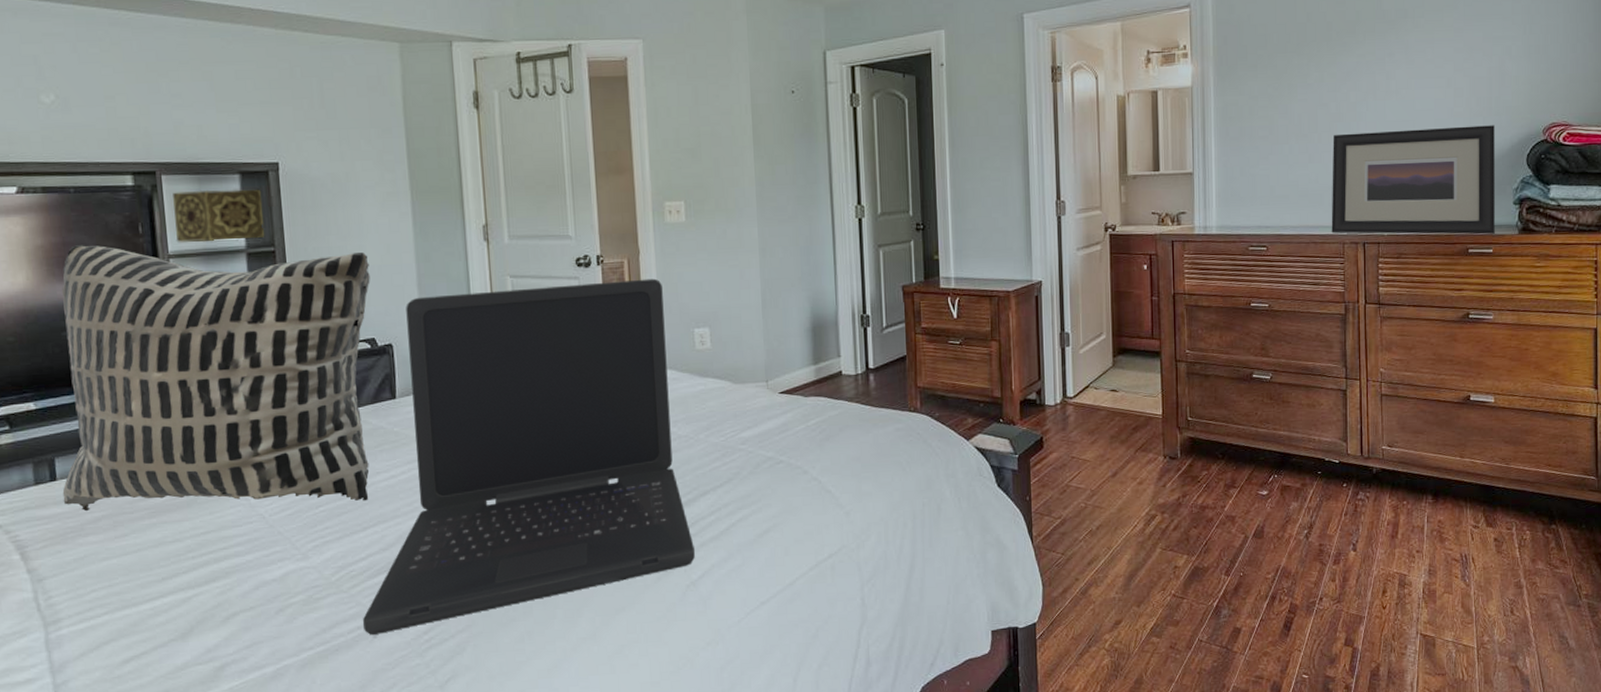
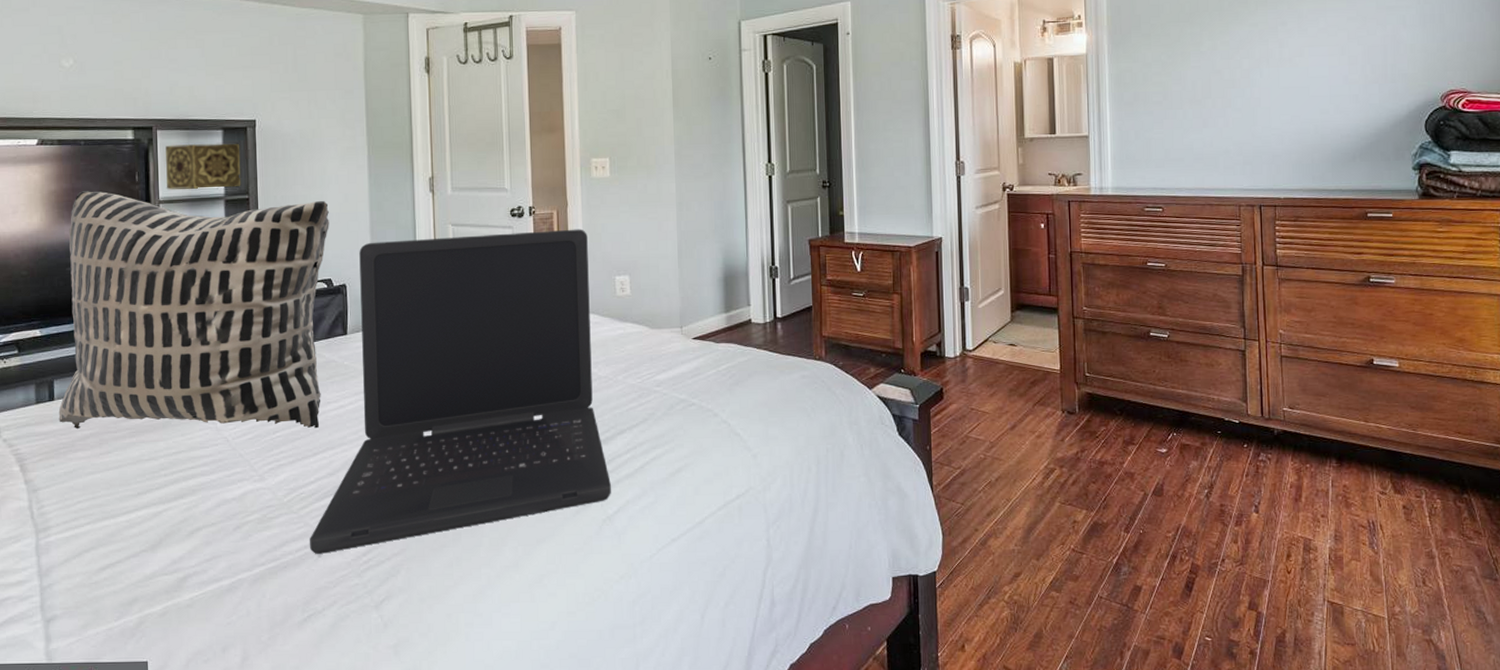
picture frame: present [1331,125,1495,235] -> none [1226,92,1394,199]

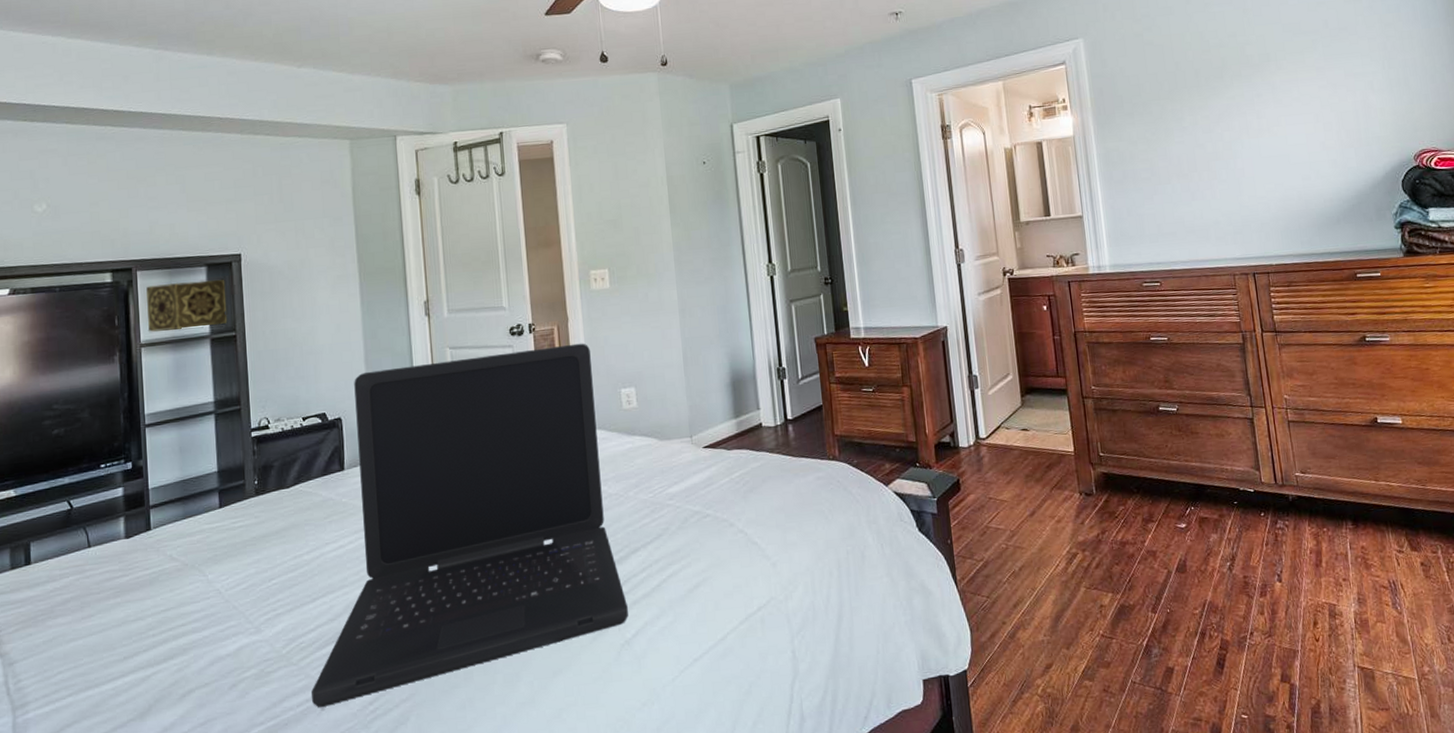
cushion: present [58,191,329,430] -> none [35,333,322,594]

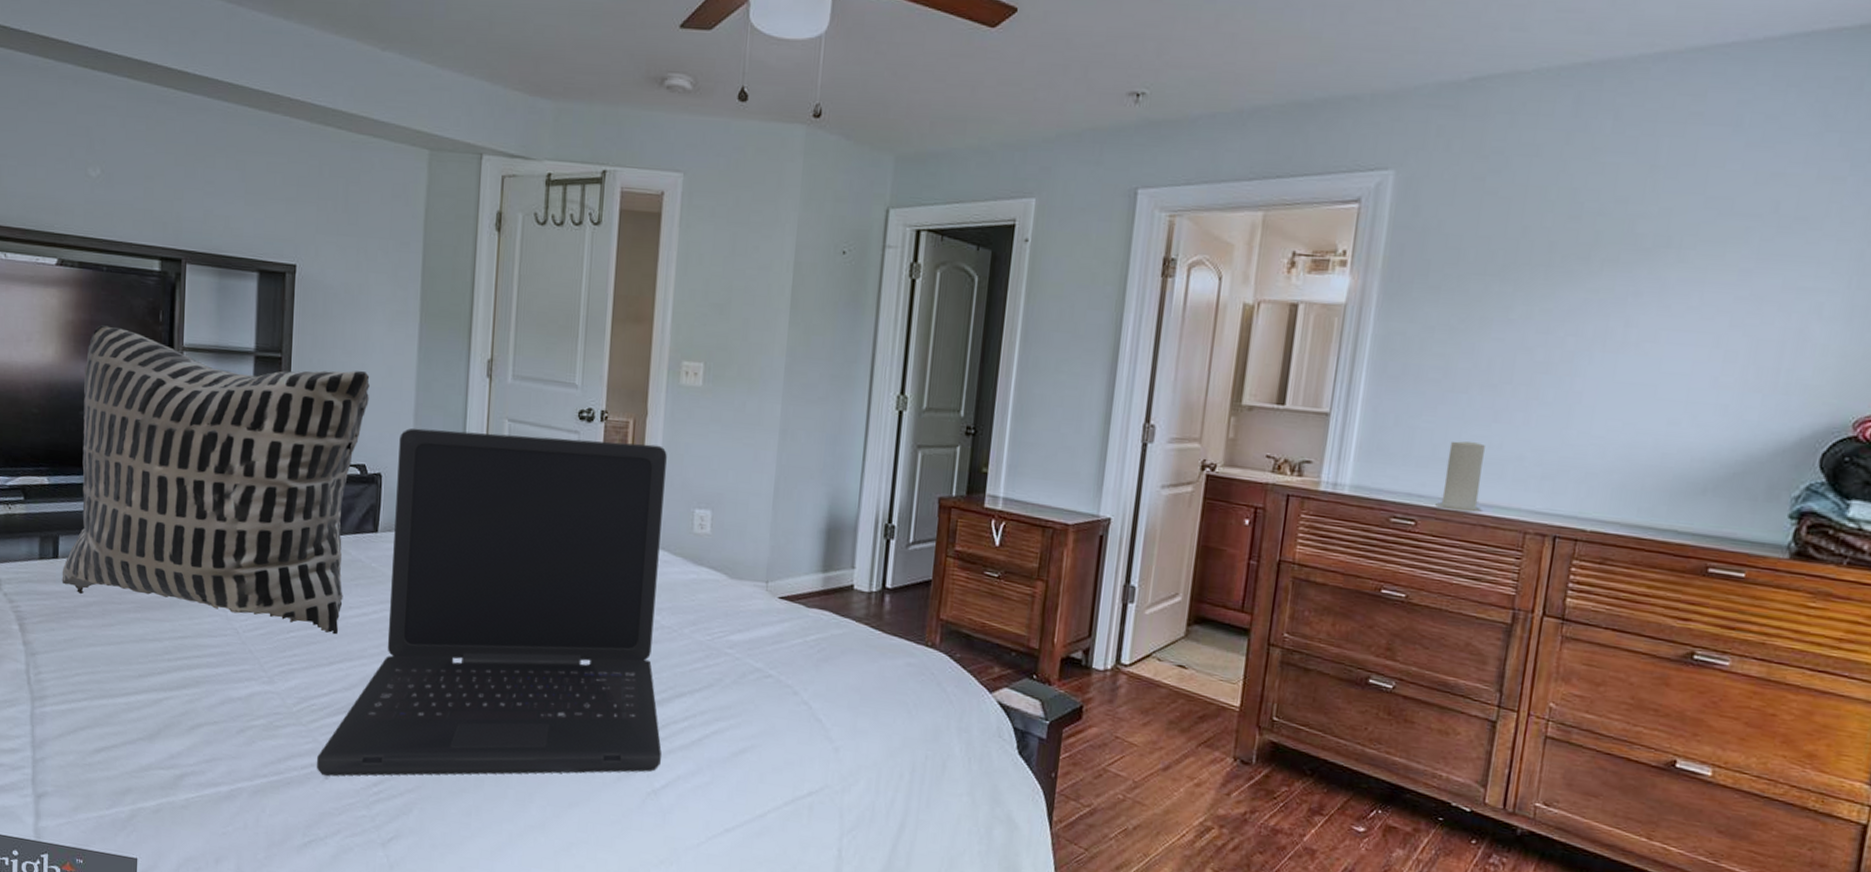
cushion: none [35,333,322,594] -> present [62,325,370,635]
decorative box: present [146,280,227,332] -> none [193,283,275,342]
candle: none [1168,217,1202,270] -> present [1435,441,1485,513]

